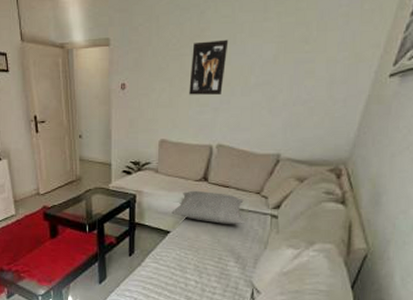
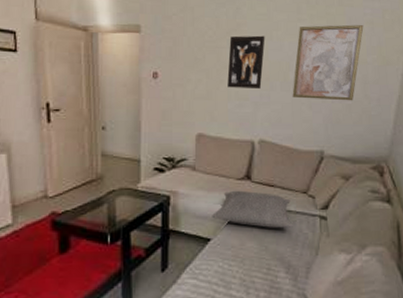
wall art: none [252,19,337,103] -> present [292,24,364,101]

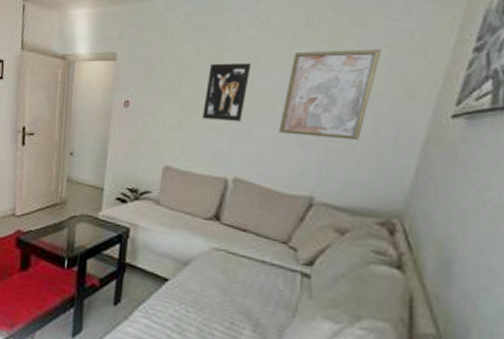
pillow: present [212,190,293,228] -> none [172,230,266,281]

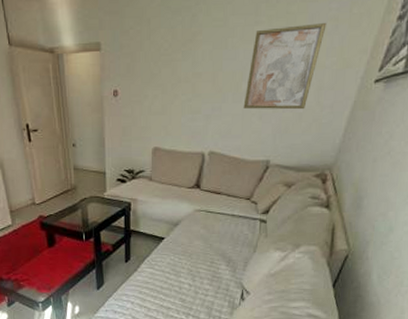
wall art: present [202,62,252,121] -> none [181,44,220,102]

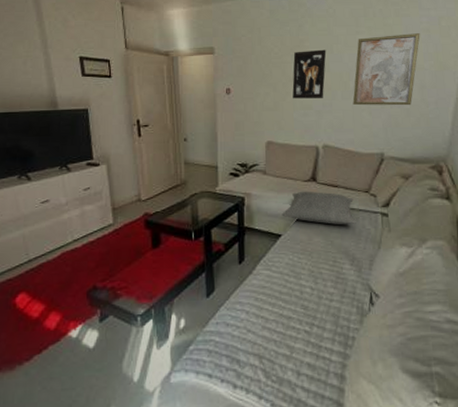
pillow: none [166,197,235,229] -> present [282,191,356,225]
wall art: none [181,44,220,102] -> present [292,49,327,99]

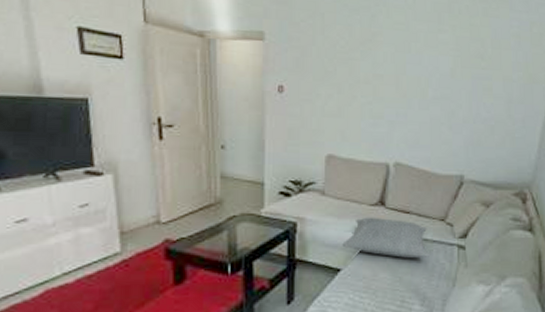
wall art: present [292,49,327,99] -> none [361,46,403,106]
wall art: present [352,33,420,106] -> none [431,37,510,122]

